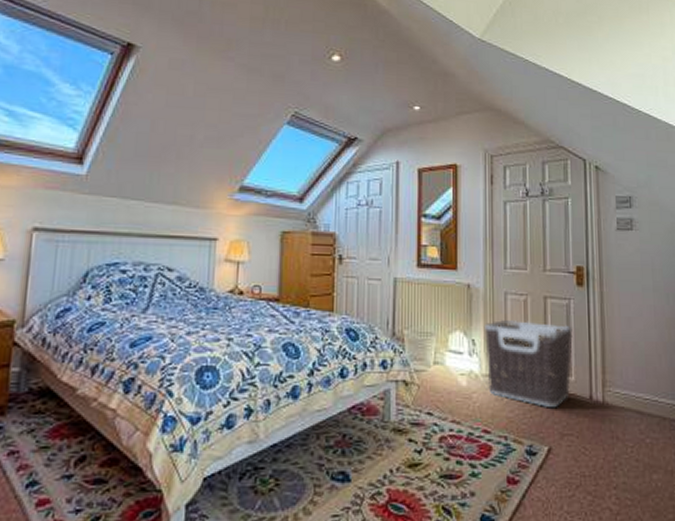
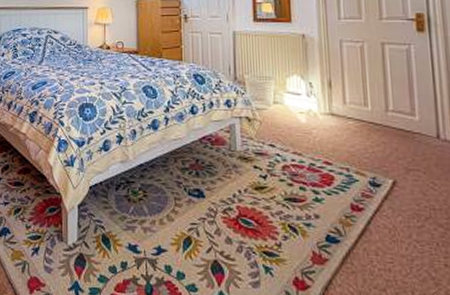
clothes hamper: present [485,320,573,407] -> none [321,65,415,144]

